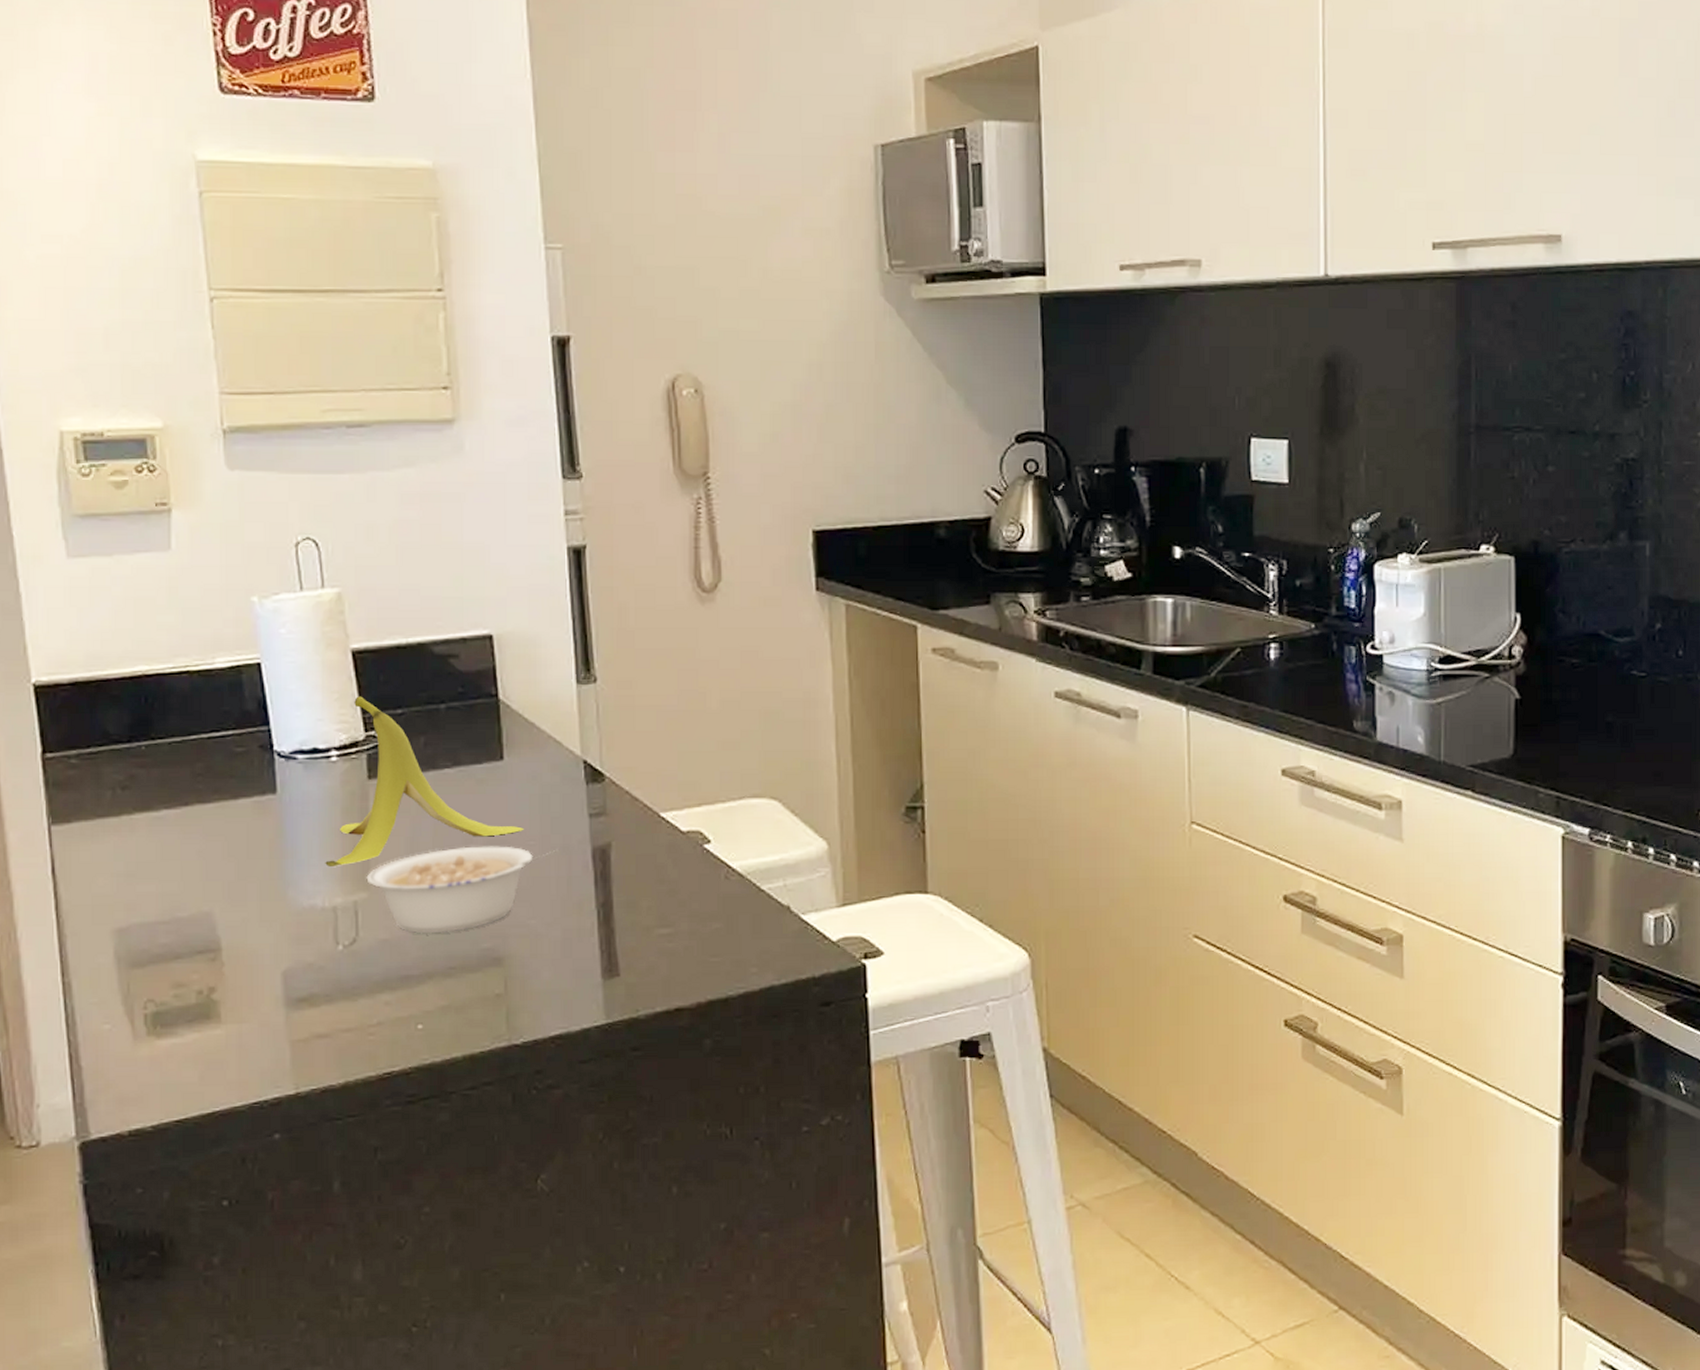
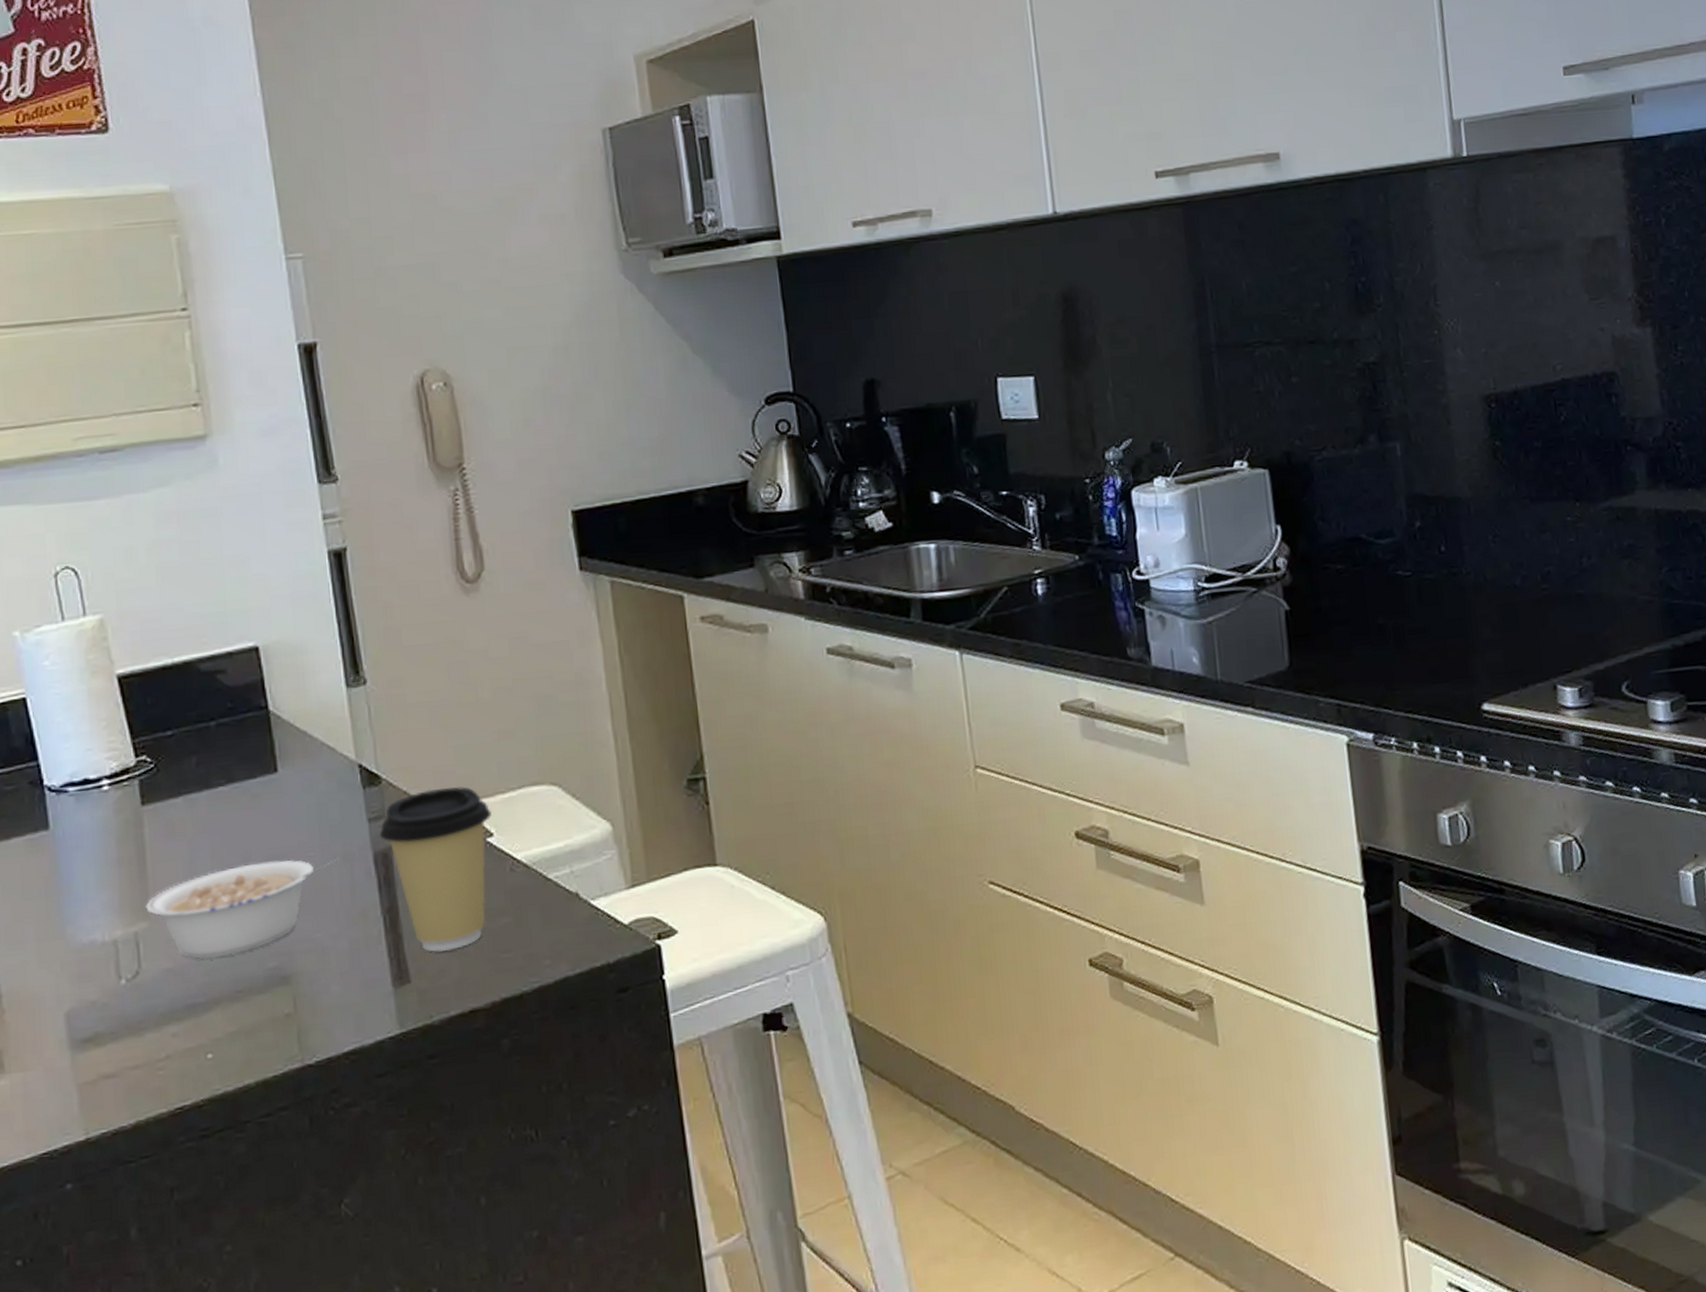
banana peel: present [325,696,524,866] -> none [103,721,303,899]
coffee cup: none [600,791,711,949] -> present [380,786,492,952]

